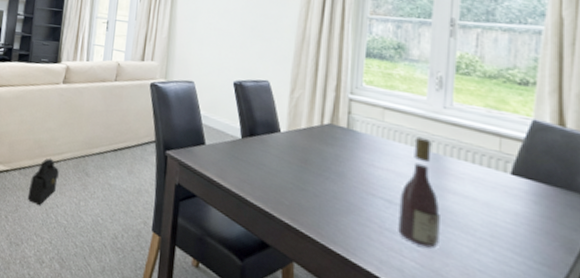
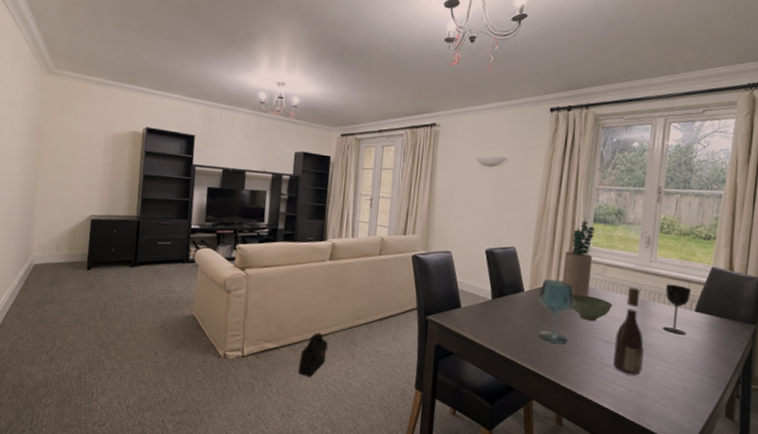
wine glass: none [297,120,344,199] -> present [538,279,575,344]
vase: none [327,50,369,145] -> present [562,217,595,297]
bowl: none [341,140,395,175] -> present [572,294,612,322]
wine glass: none [466,136,505,204] -> present [663,284,692,335]

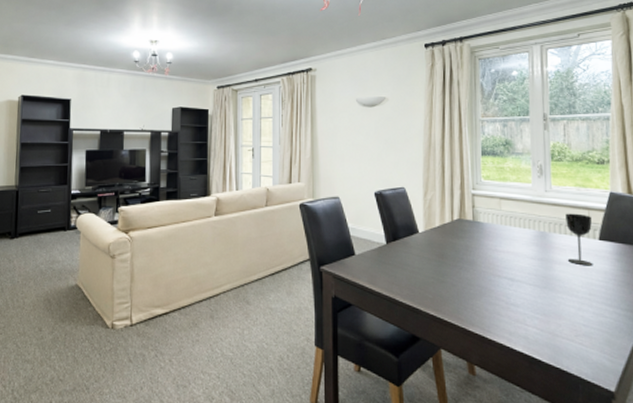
handbag: present [297,332,328,377] -> none [190,292,220,342]
wine glass: present [538,279,575,344] -> none [434,218,472,286]
vase: present [562,217,595,297] -> none [456,151,486,233]
bowl: present [572,294,612,322] -> none [469,231,512,259]
wine bottle: present [613,287,644,376] -> none [519,219,553,314]

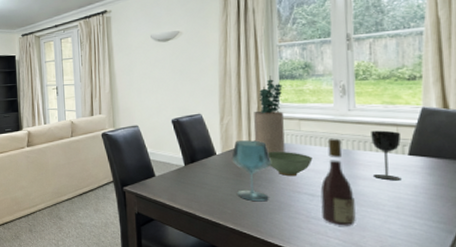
wine glass: none [434,218,472,286] -> present [231,140,271,202]
vase: none [456,151,486,233] -> present [253,75,285,153]
bowl: none [469,231,512,259] -> present [267,151,313,177]
wine bottle: none [519,219,553,314] -> present [320,138,356,226]

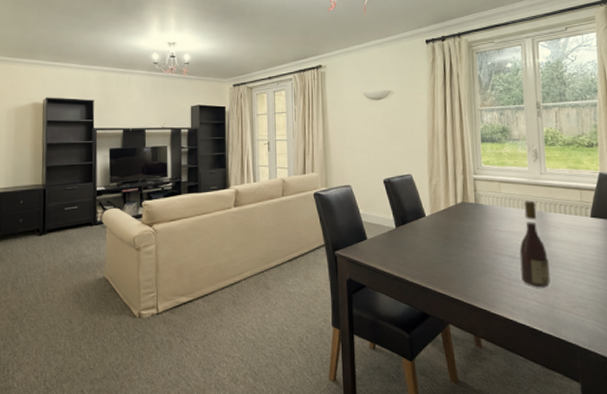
wine glass: present [231,140,271,202] -> none [439,202,476,265]
vase: present [253,75,285,153] -> none [458,138,488,215]
bowl: present [267,151,313,177] -> none [472,213,512,239]
wine glass: present [371,130,401,181] -> none [559,193,586,242]

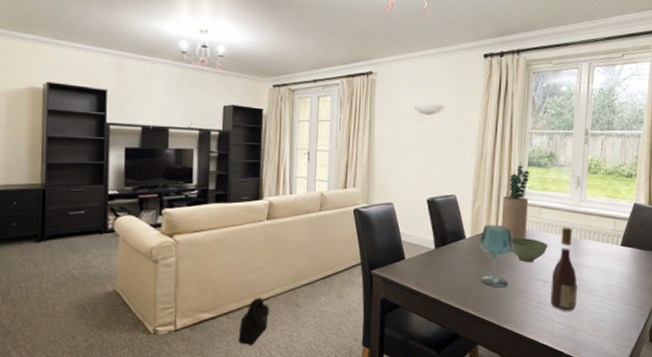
handbag: none [214,280,241,327] -> present [238,297,269,345]
wine glass: none [439,202,476,265] -> present [479,225,513,288]
vase: none [458,138,488,215] -> present [501,161,530,239]
bowl: none [472,213,512,239] -> present [511,237,548,263]

